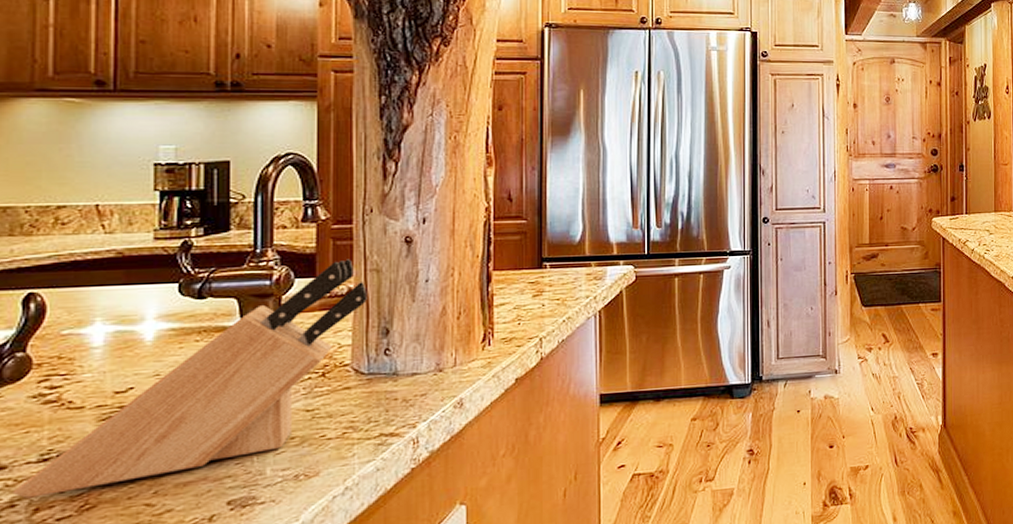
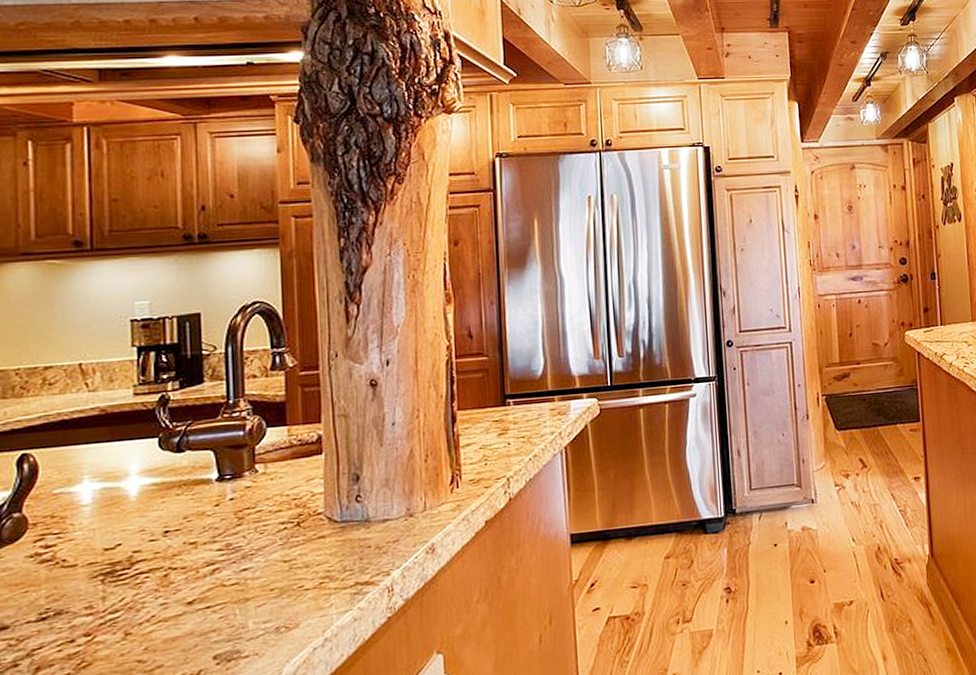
knife block: present [12,259,367,499] -> none [15,405,337,658]

